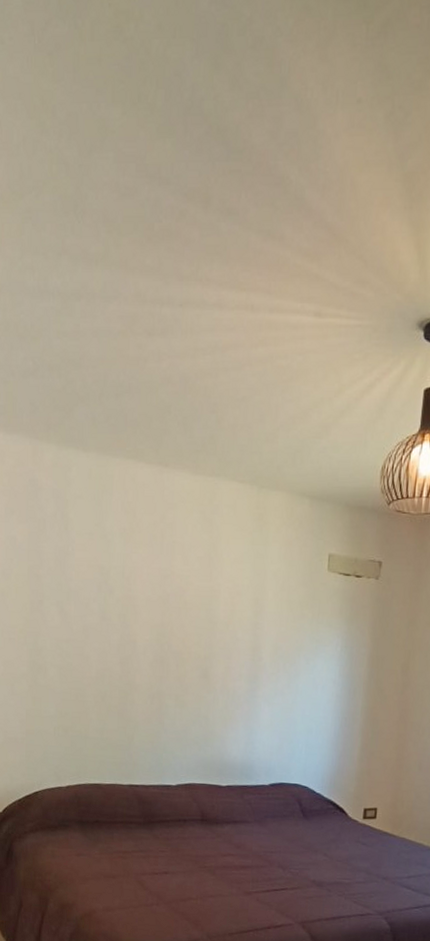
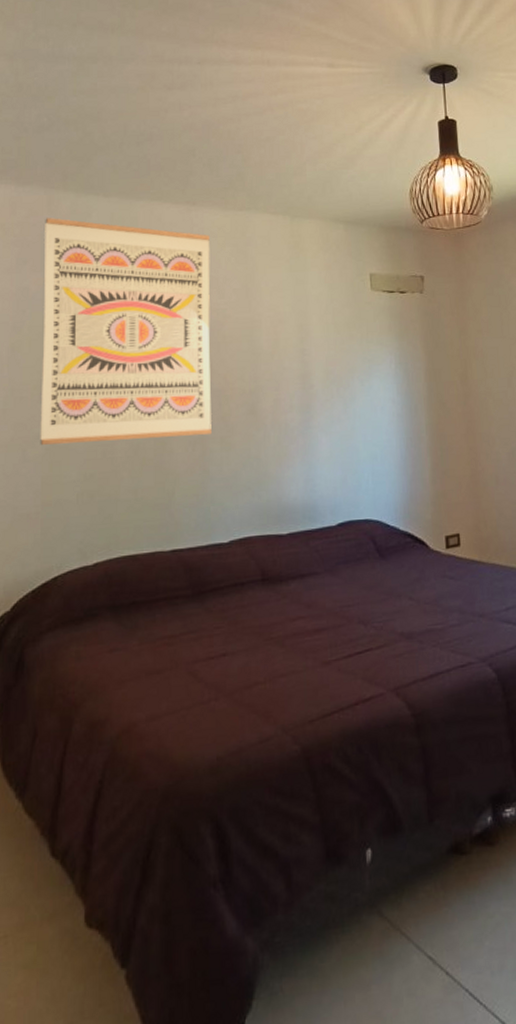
wall art: none [25,469,179,691] -> present [40,218,212,445]

